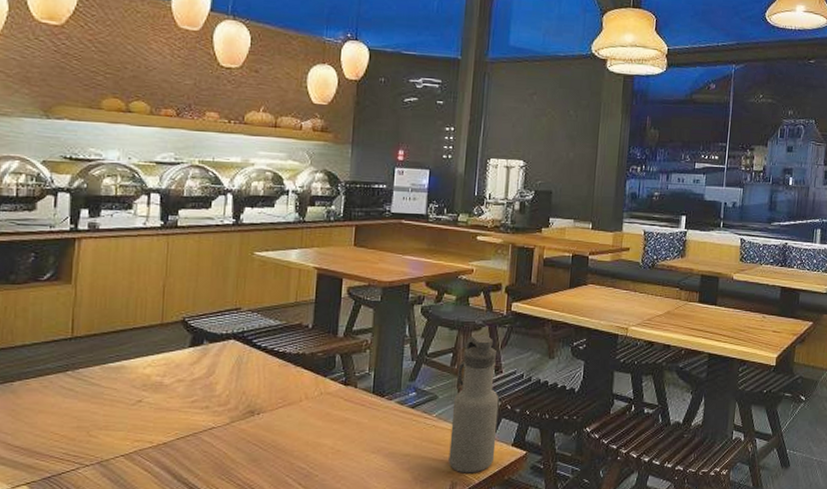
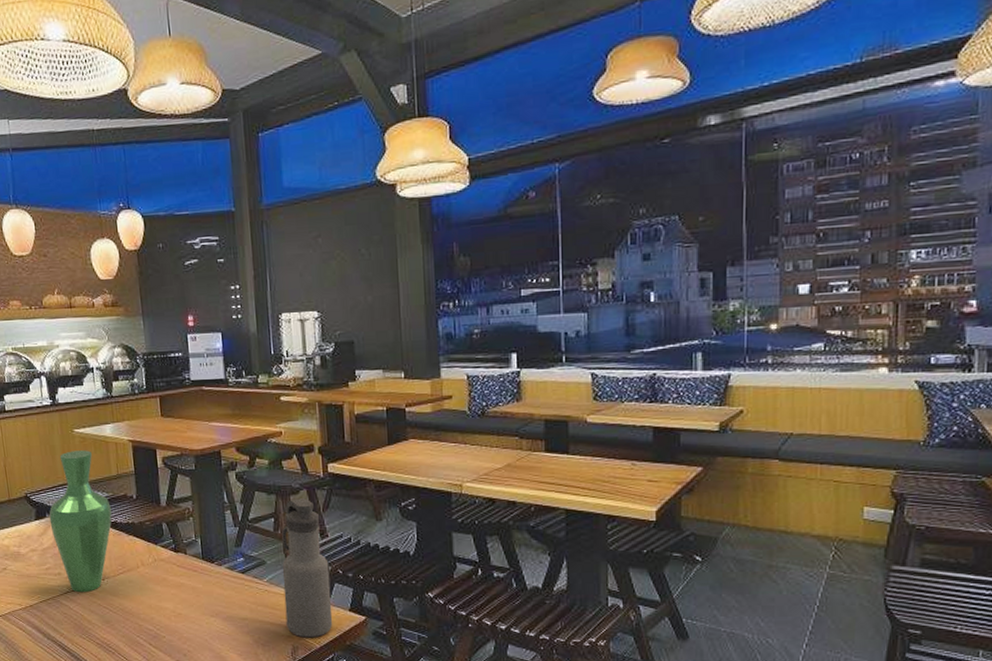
vase: none [206,274,282,428] -> present [49,450,112,593]

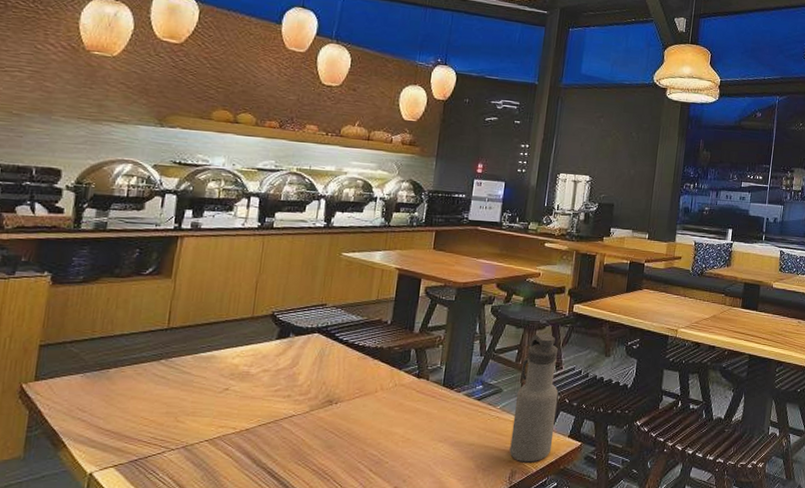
vase: present [49,450,112,593] -> none [292,273,363,417]

